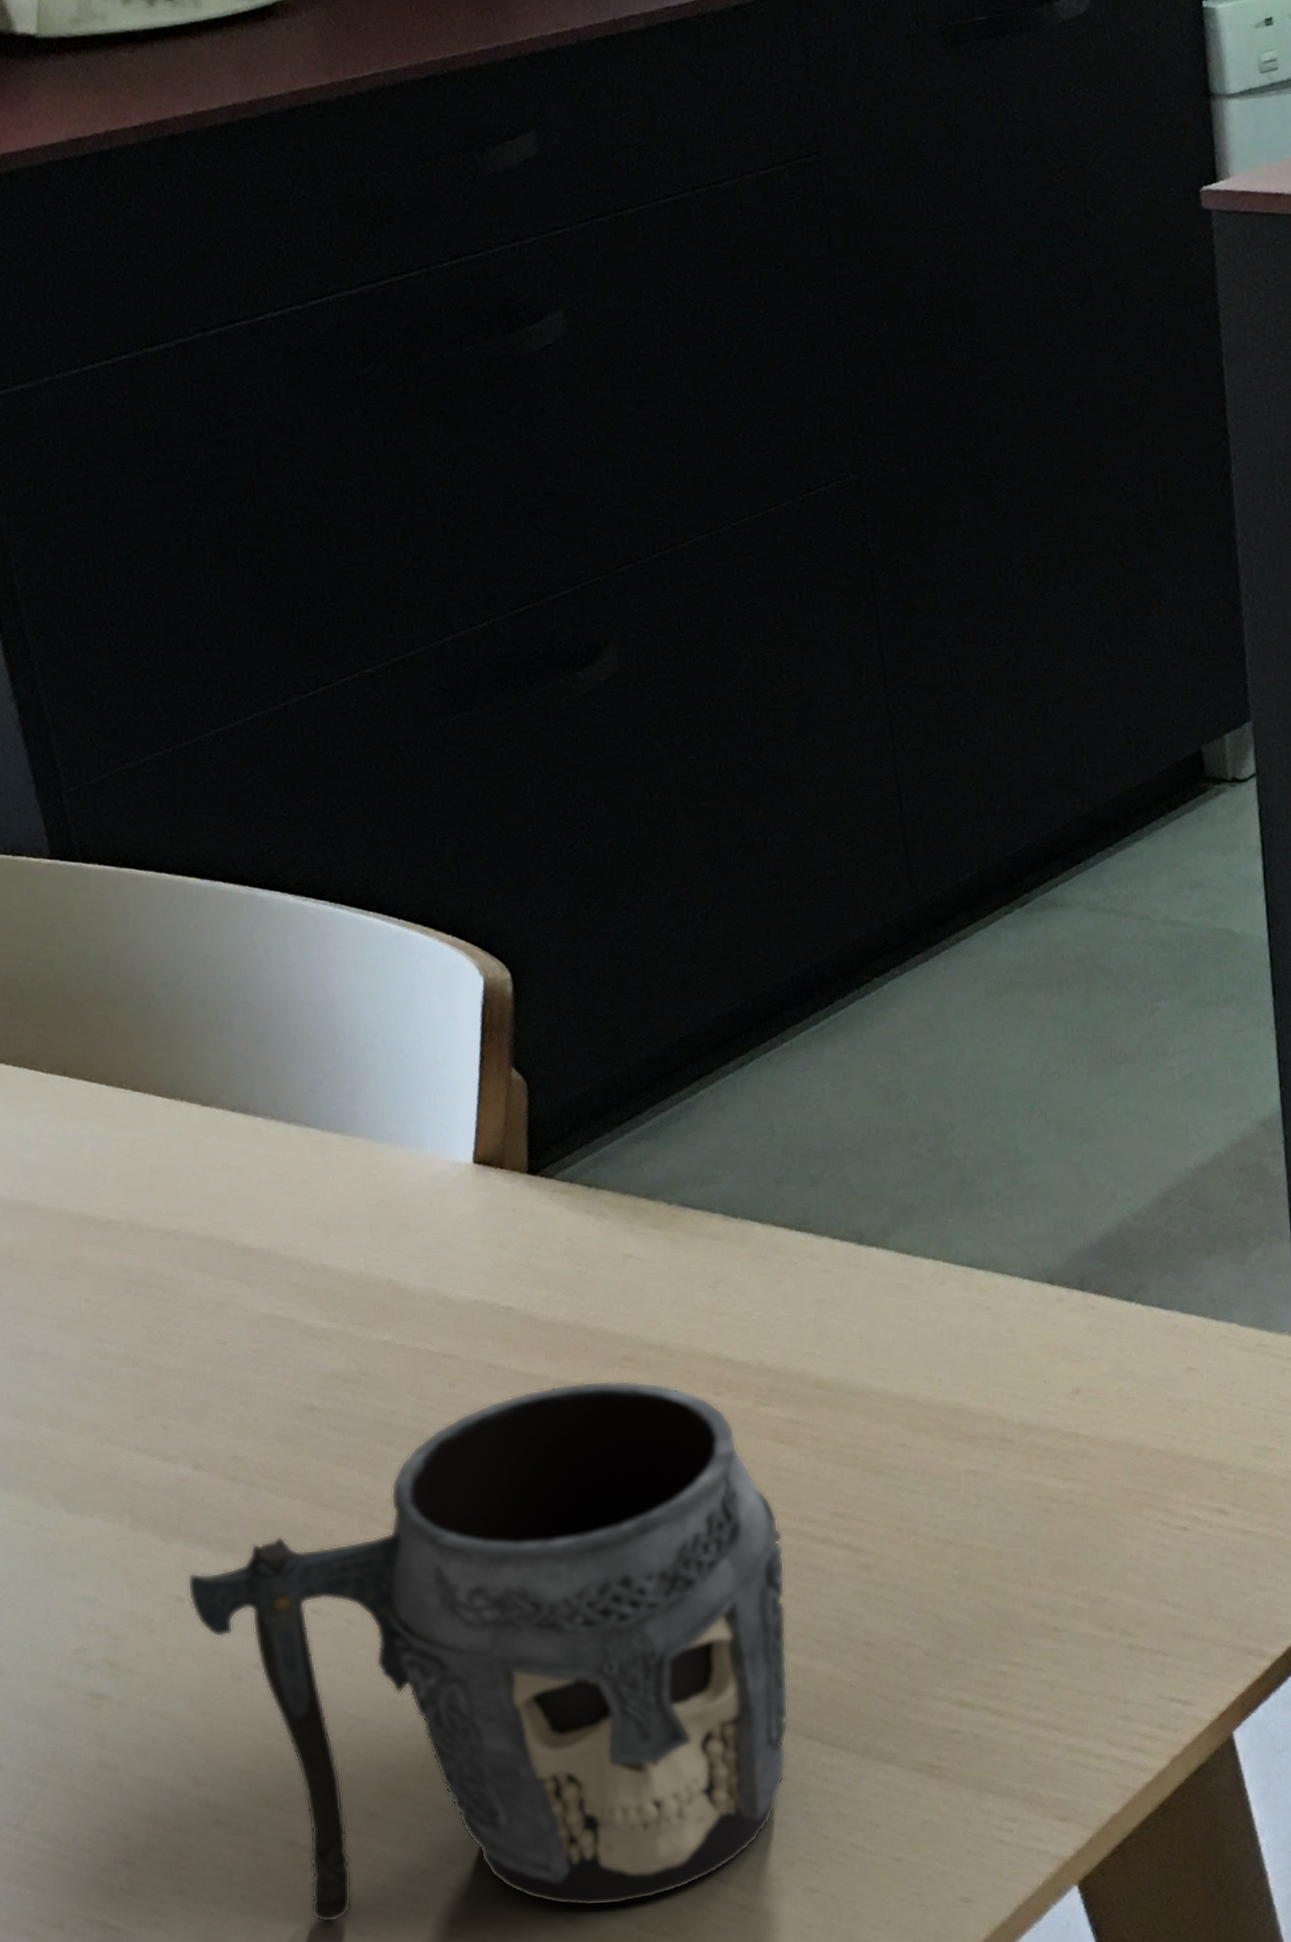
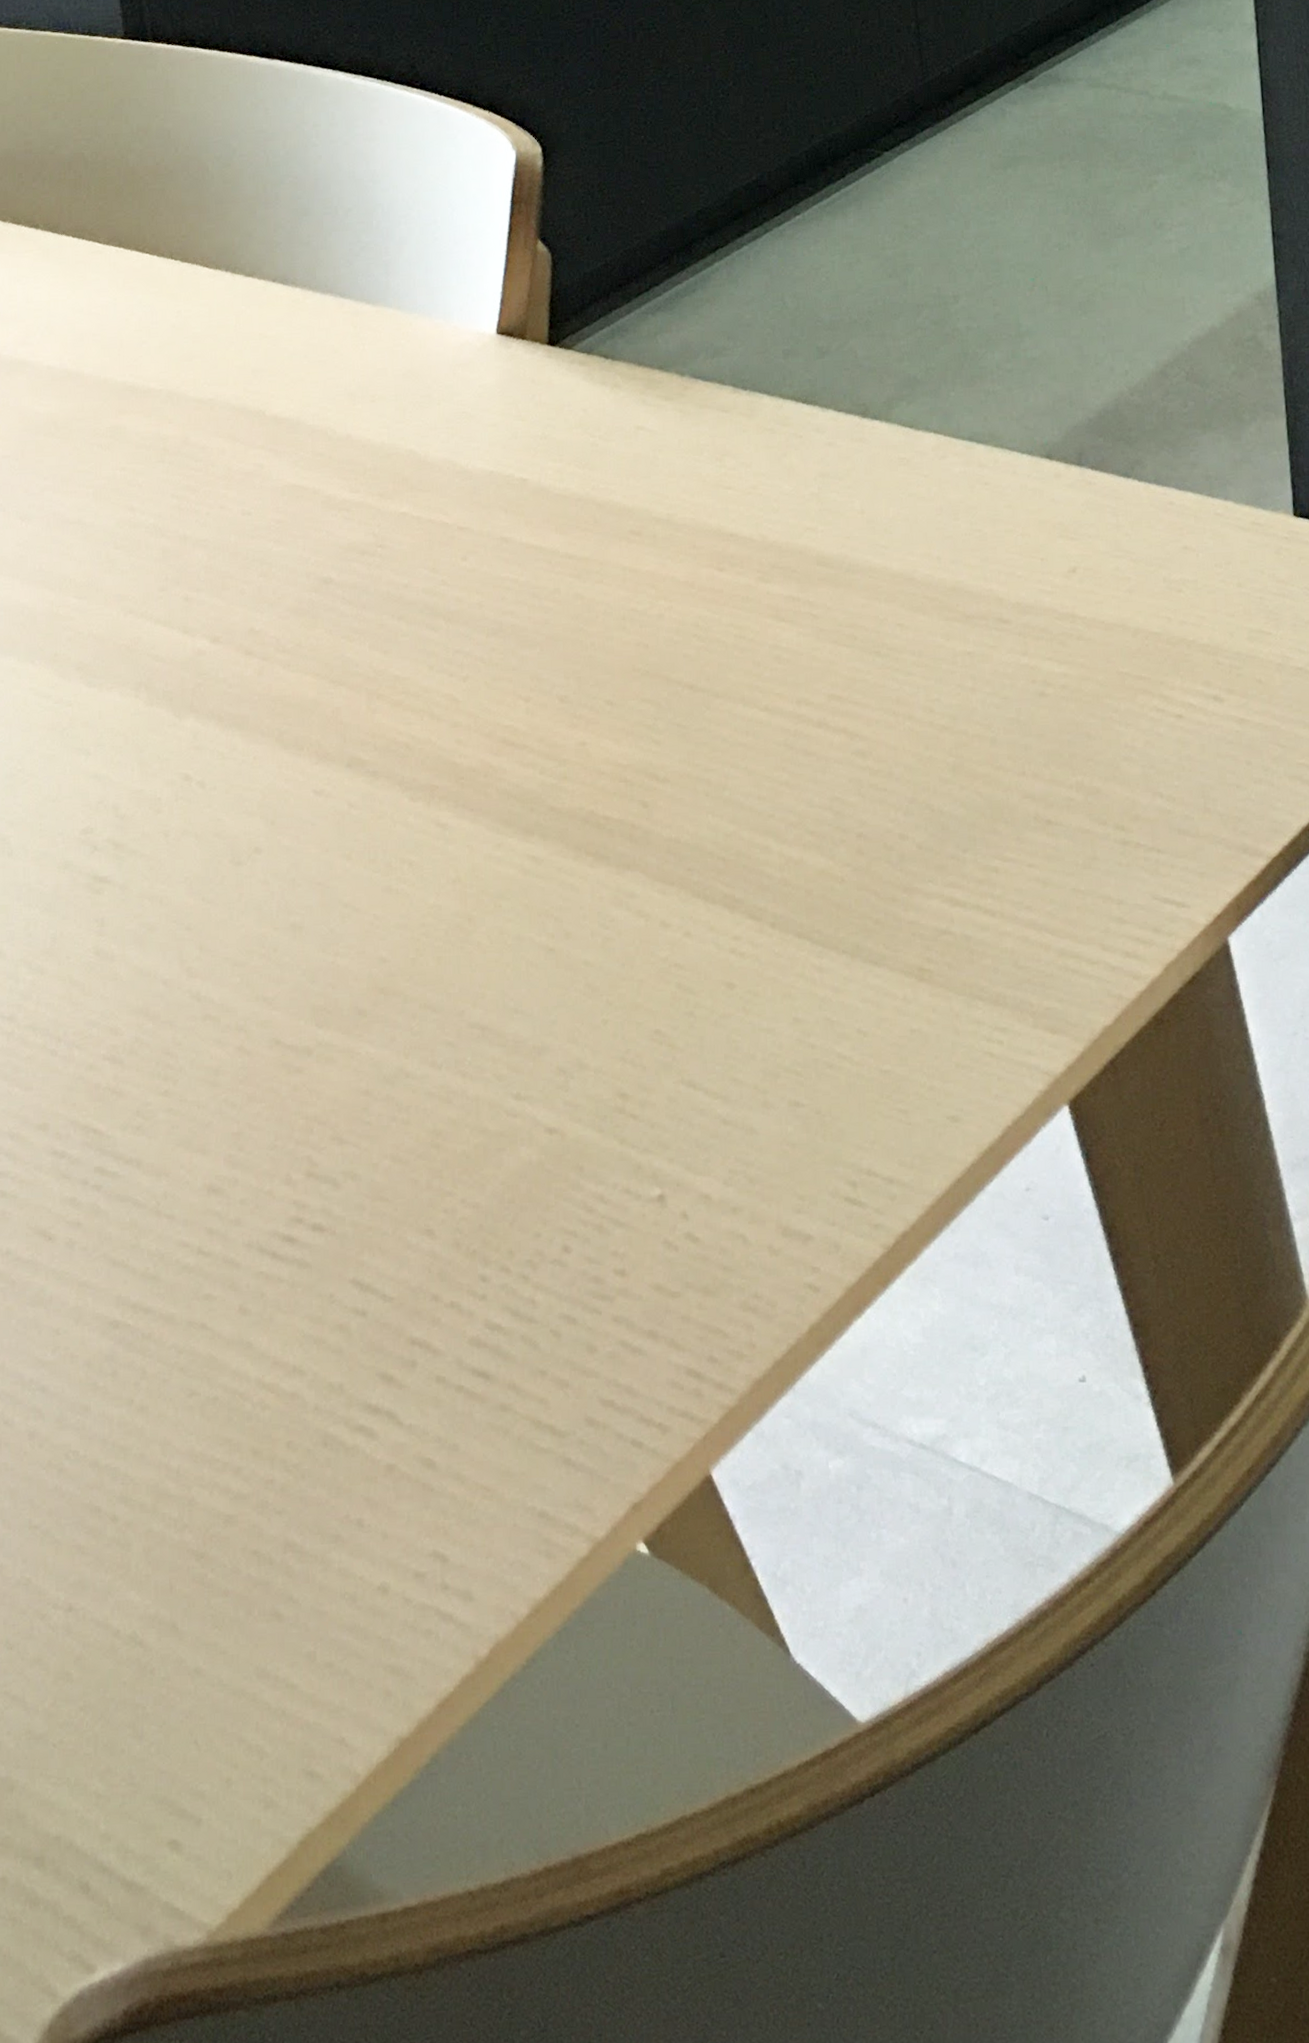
mug: present [187,1380,789,1923] -> none [196,555,781,1130]

